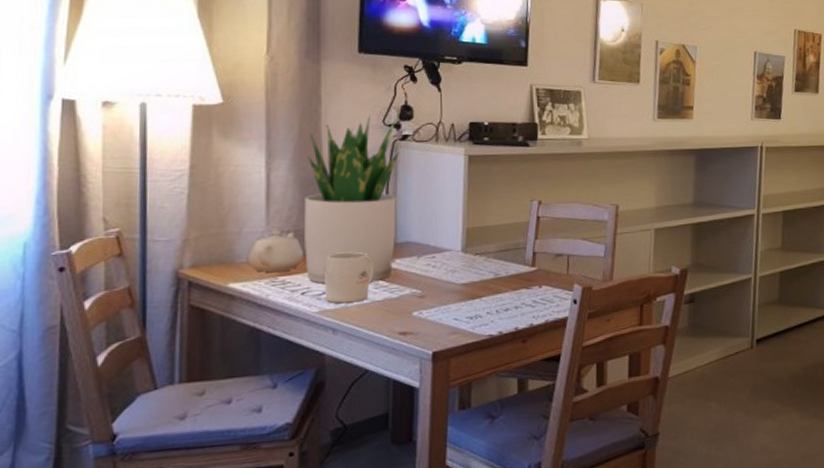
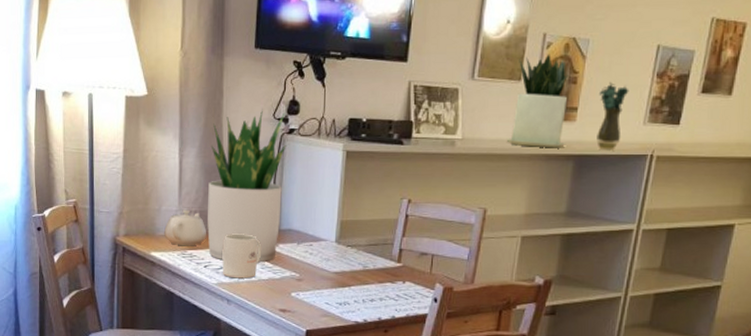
planter: none [631,59,686,145] -> present [506,54,568,148]
vase: none [710,83,736,144] -> present [596,81,629,151]

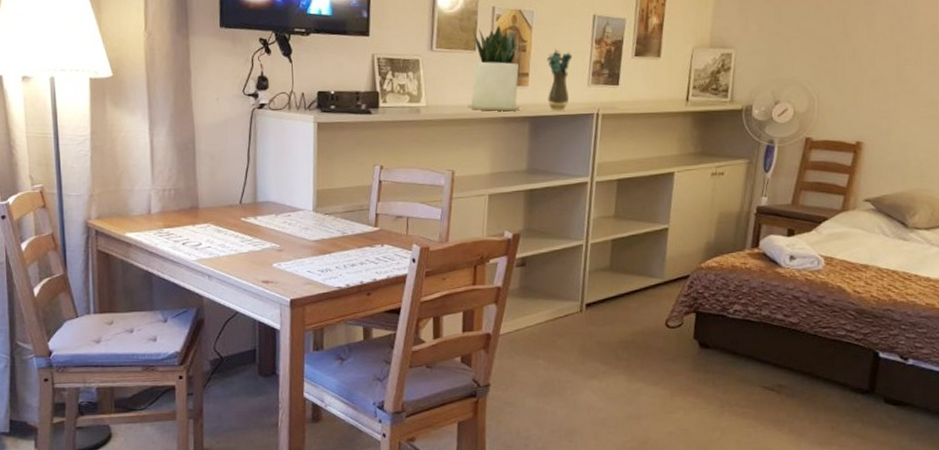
teapot: present [164,209,207,245] -> none [138,188,184,224]
planter: present [207,109,287,263] -> none [181,85,258,236]
mug: present [222,233,262,279] -> none [200,208,241,254]

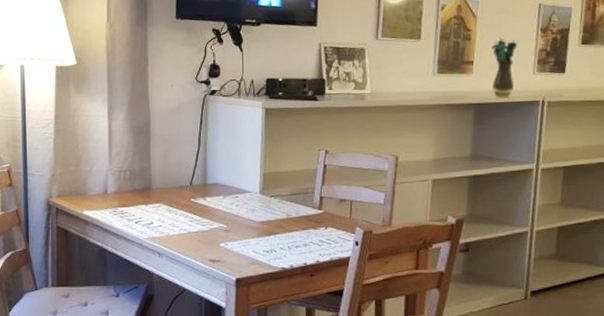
planter: present [467,25,520,112] -> none [411,15,465,99]

